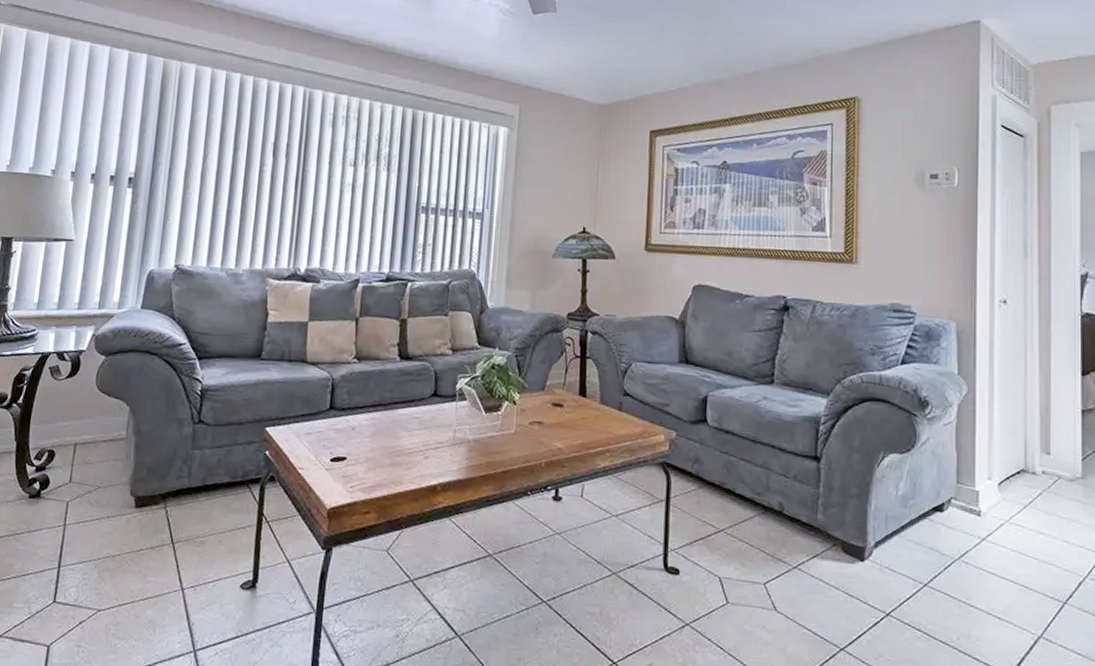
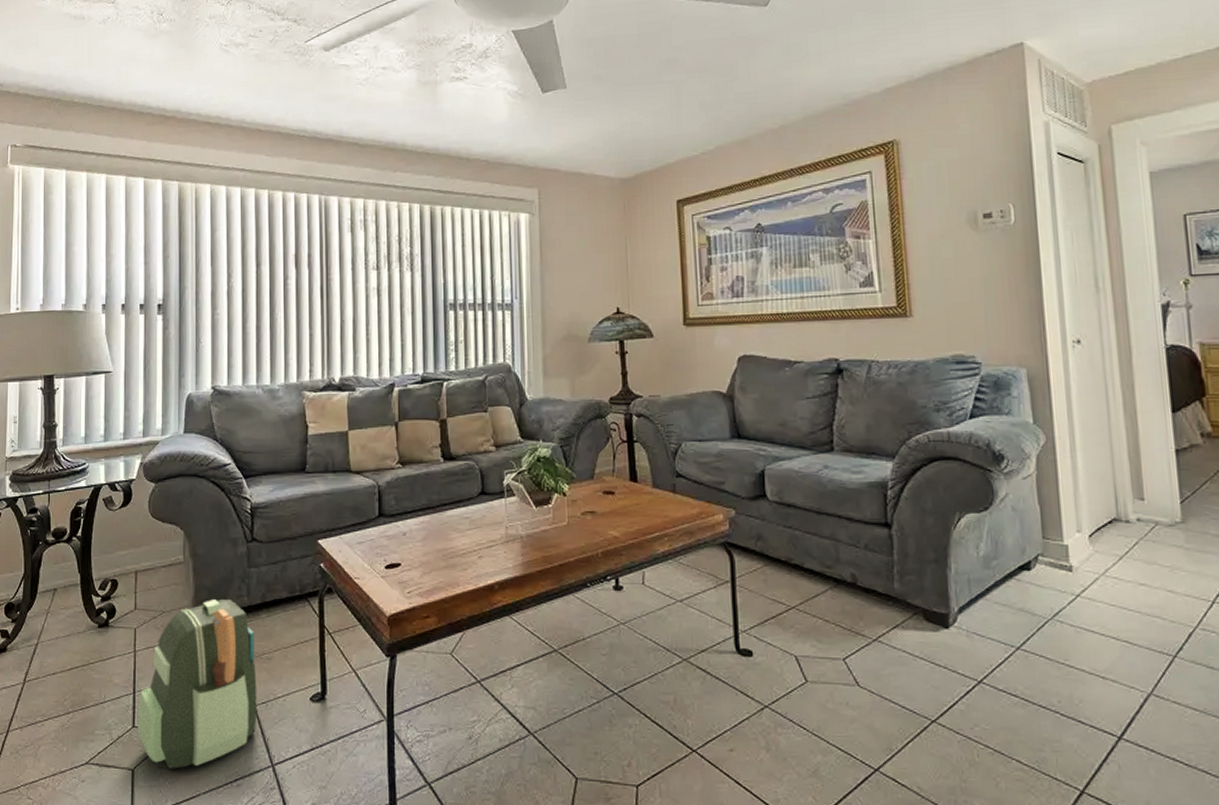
backpack: none [57,478,191,648] -> present [137,599,257,769]

